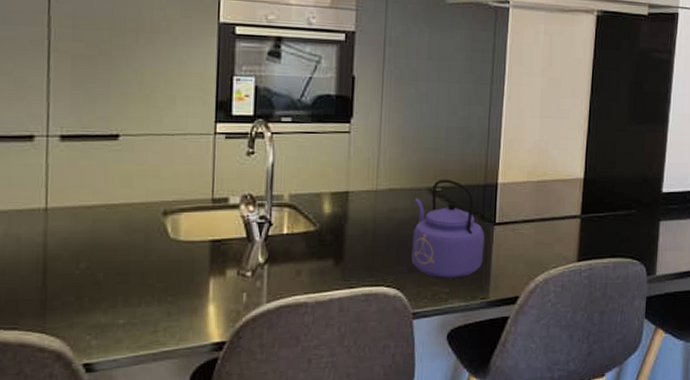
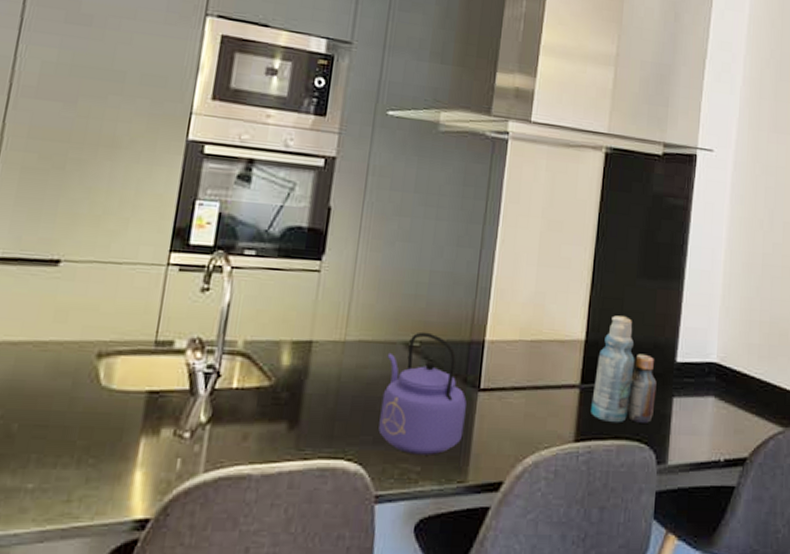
bottle: none [590,156,646,245] -> present [591,315,657,423]

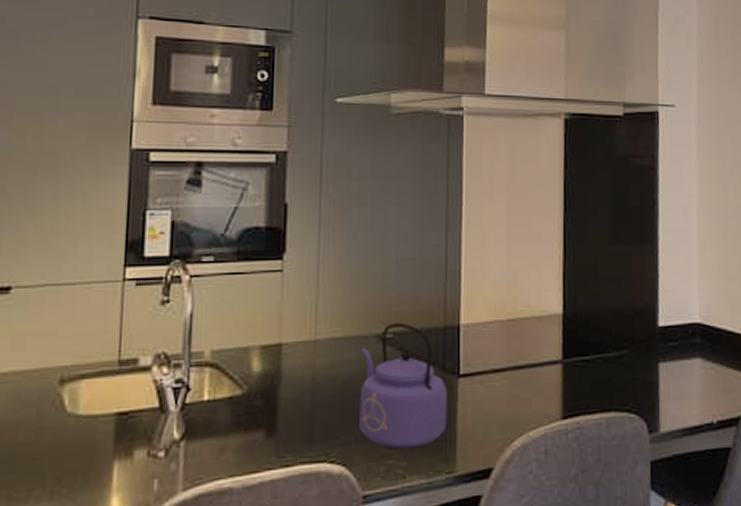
bottle: present [591,315,657,423] -> none [575,285,641,396]

